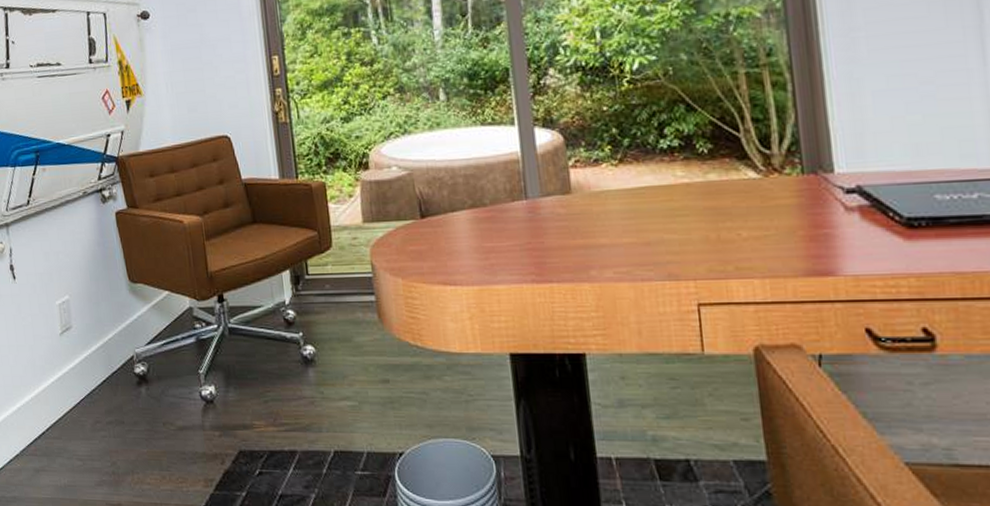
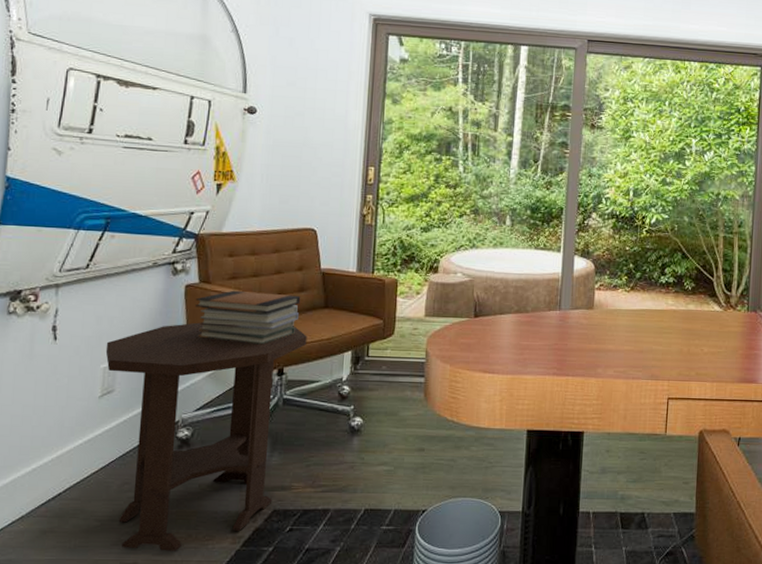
side table: none [56,246,242,493] -> present [105,322,307,551]
book stack: none [127,212,228,270] -> present [196,290,301,345]

